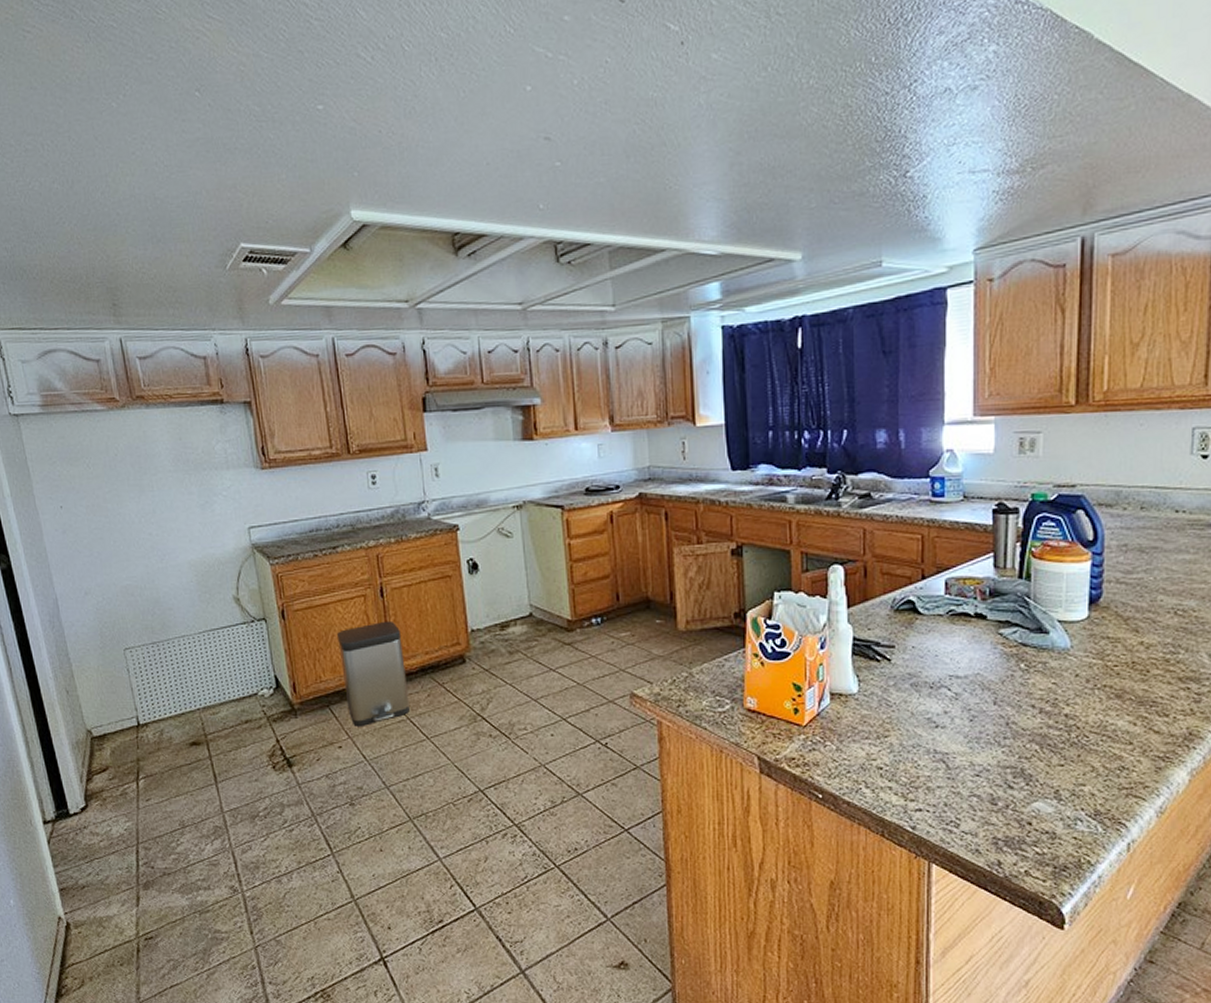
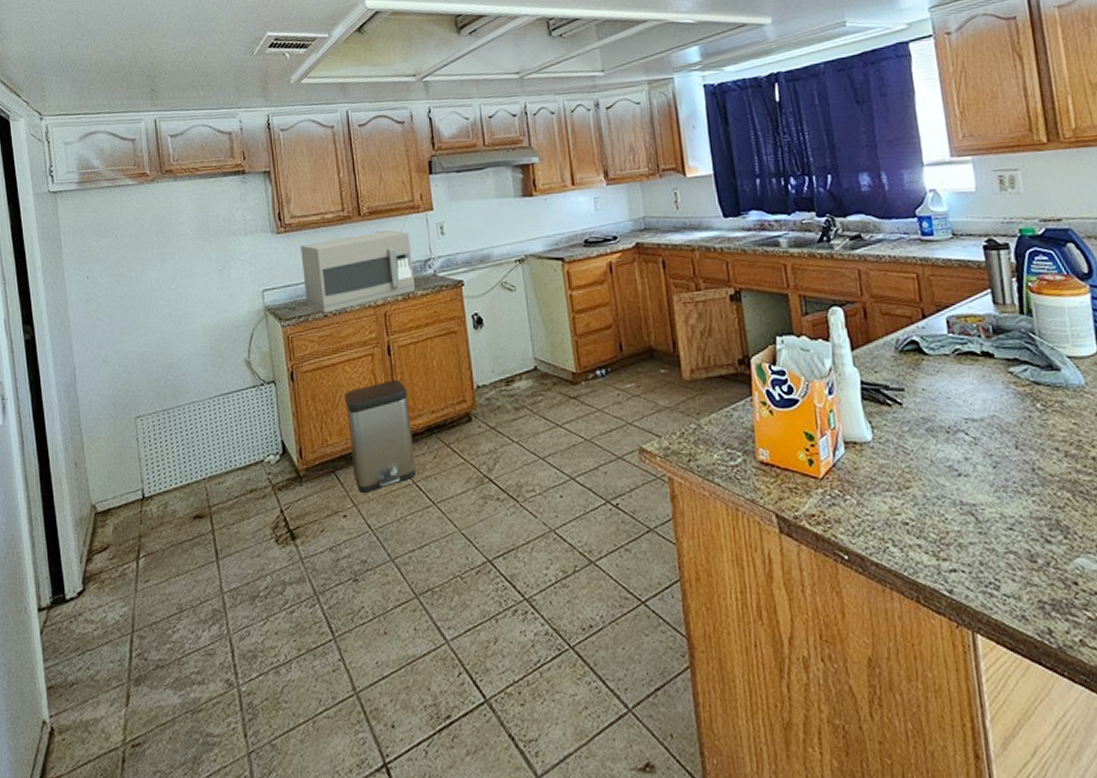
microwave: none [287,470,408,553] -> present [300,230,415,314]

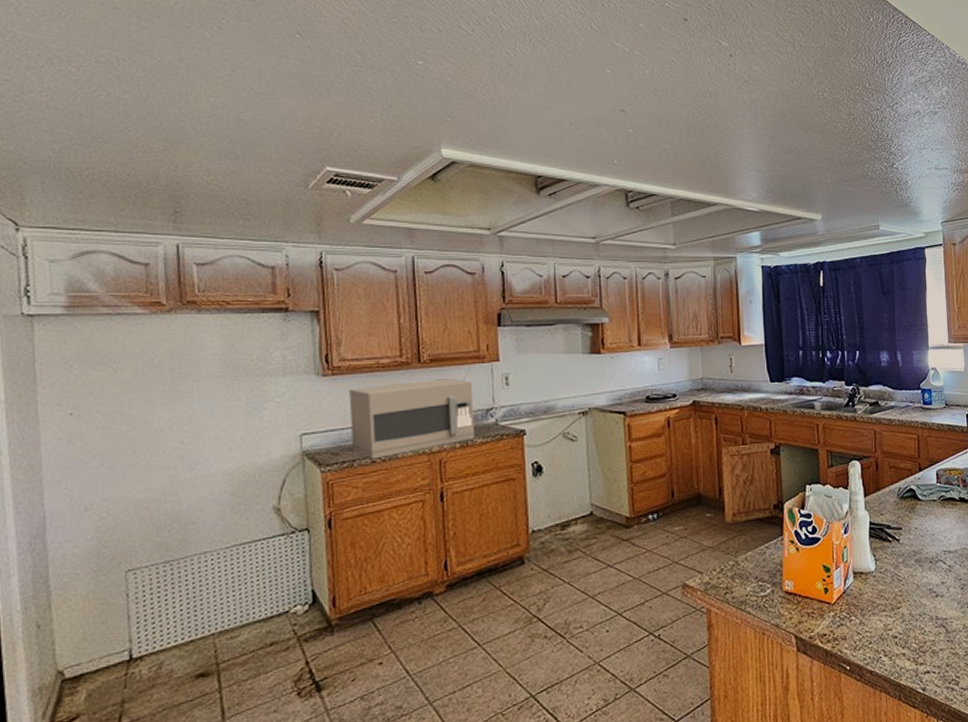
pedal bin: present [344,379,416,493] -> none [388,525,462,639]

